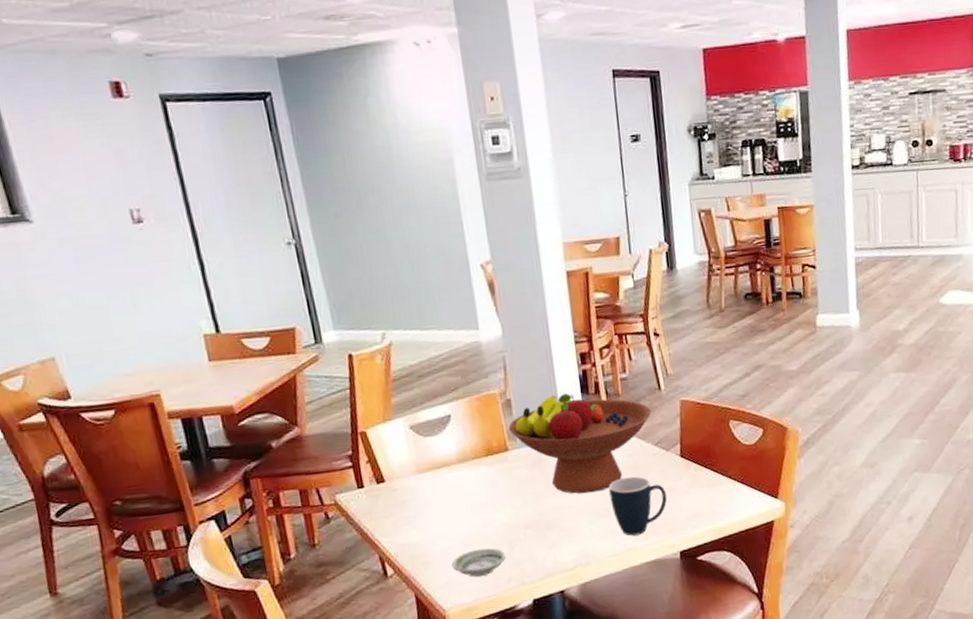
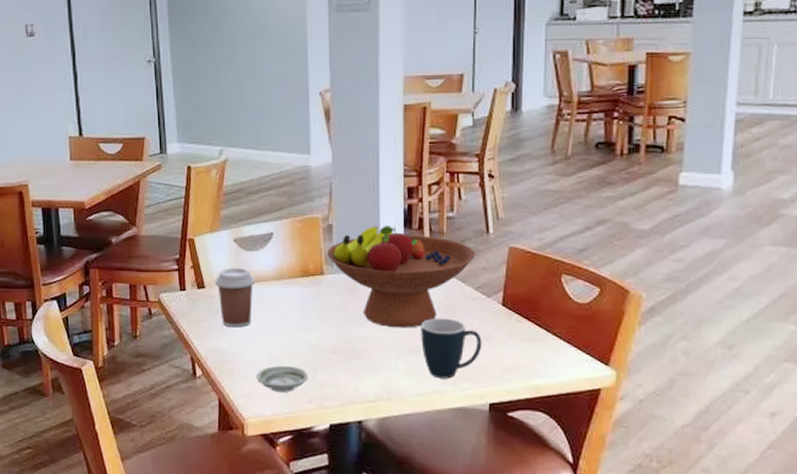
coffee cup: none [394,455,440,519] -> present [215,268,256,328]

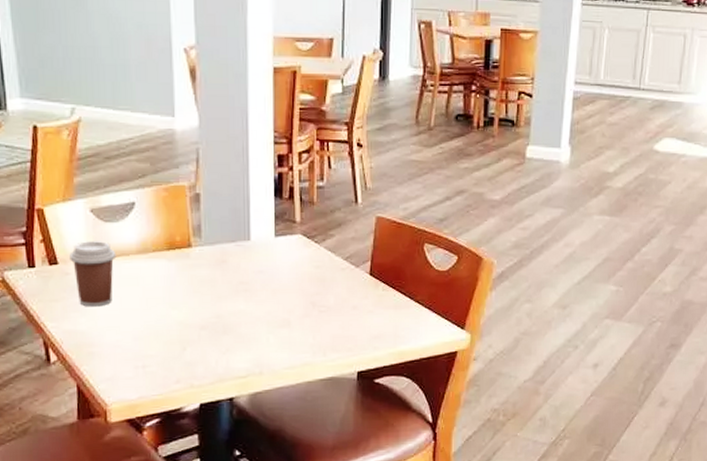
saucer: present [256,365,309,392] -> none [119,345,177,374]
fruit bowl: present [327,226,476,328] -> none [195,195,345,301]
mug: present [421,318,482,379] -> none [292,289,351,350]

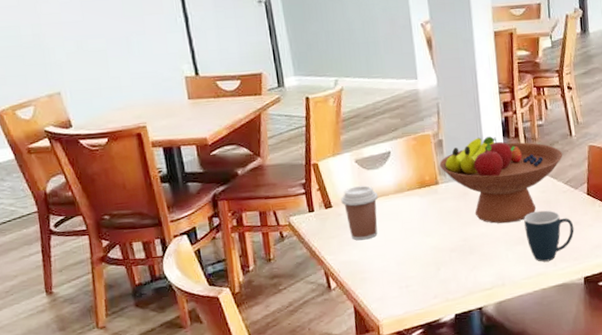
fruit bowl: none [195,195,345,301] -> present [440,136,563,224]
mug: none [292,289,351,350] -> present [524,210,574,262]

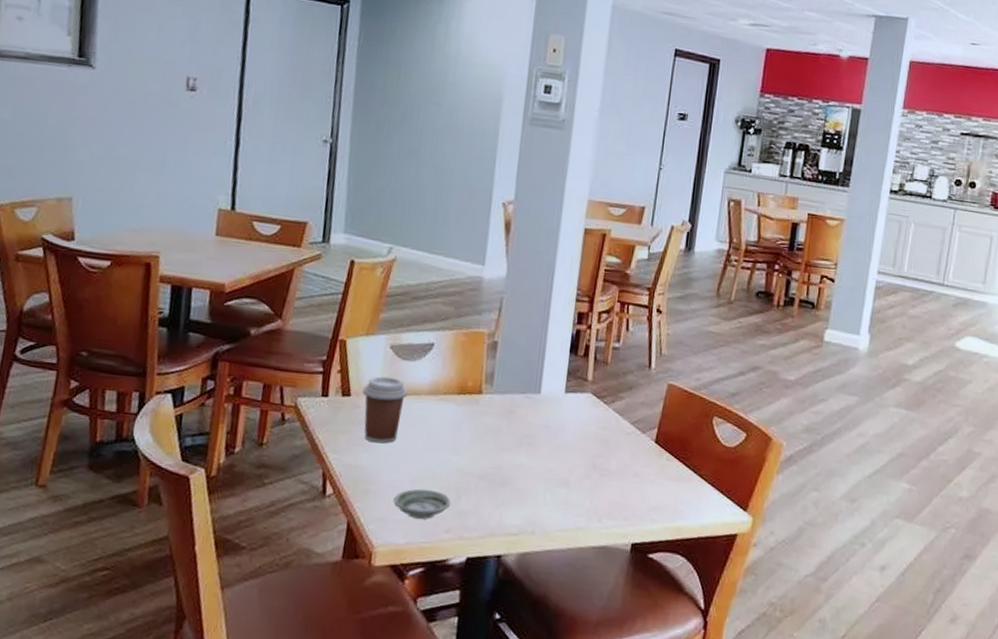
saucer: none [386,267,433,293] -> present [393,488,451,519]
fruit bowl: present [440,136,563,224] -> none [488,348,636,458]
mug: present [524,210,574,262] -> none [572,450,632,515]

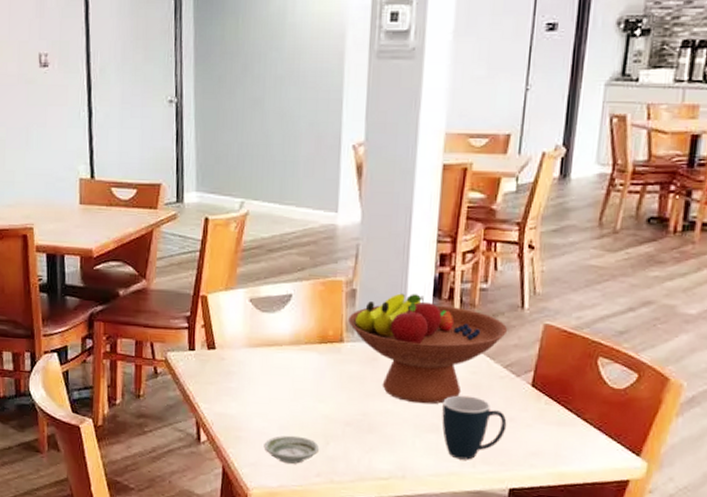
coffee cup: present [362,376,409,444] -> none [226,329,270,393]
fruit bowl: none [488,348,636,458] -> present [348,293,508,404]
mug: none [572,450,632,515] -> present [442,395,507,460]

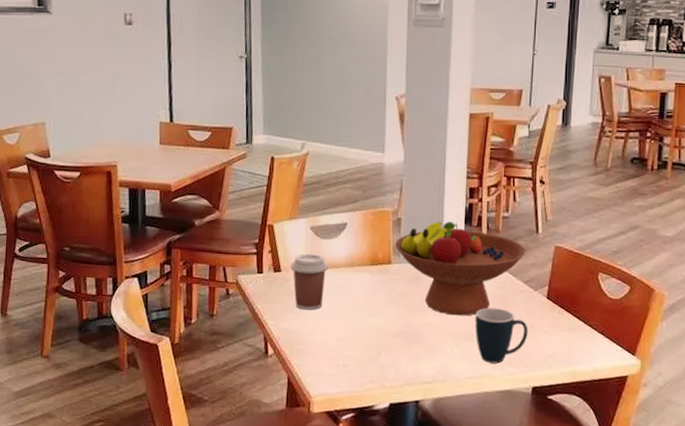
coffee cup: none [226,329,270,393] -> present [291,254,329,310]
saucer: present [263,435,320,464] -> none [324,347,373,372]

